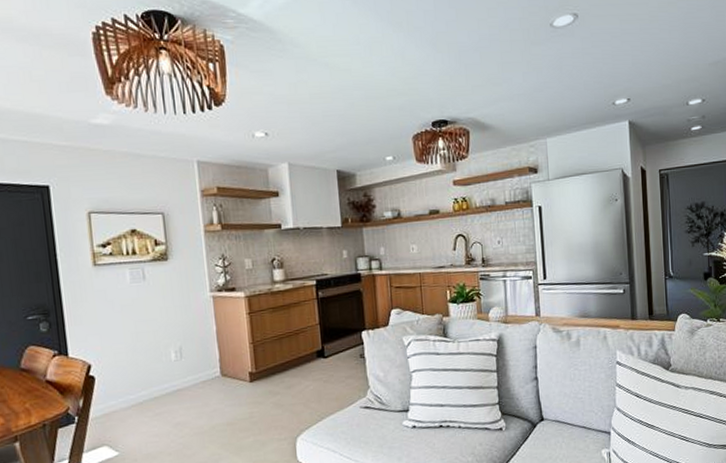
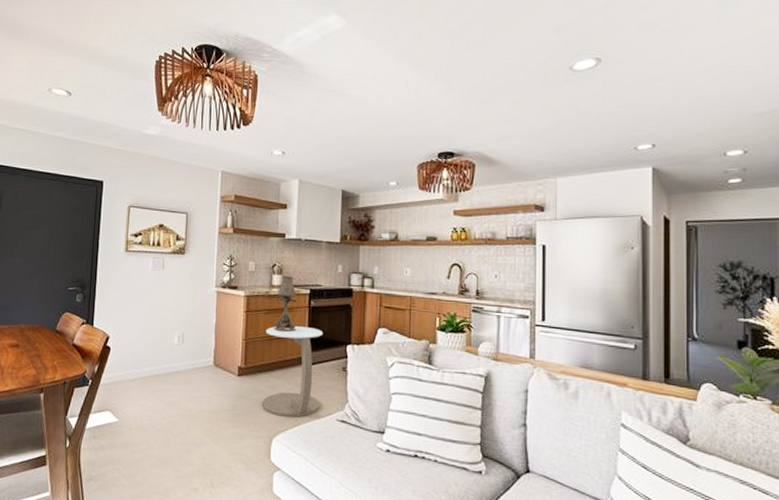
side table: none [274,319,342,415] -> present [262,325,324,417]
table lamp: none [280,268,307,330] -> present [274,276,297,333]

